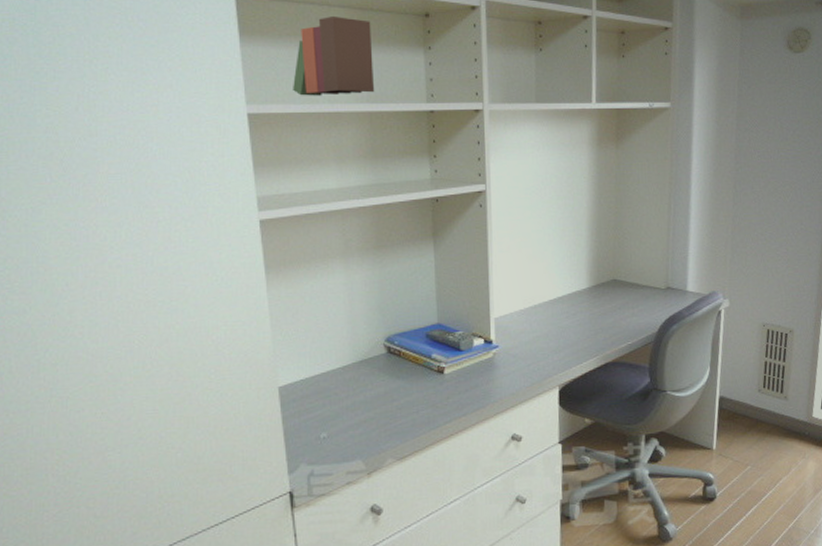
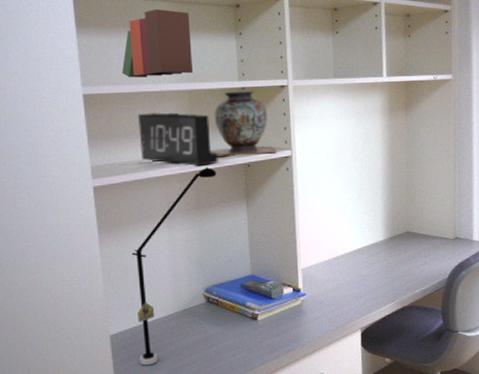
desk lamp: none [303,200,400,421] -> present [131,166,216,366]
alarm clock: none [311,137,402,199] -> present [138,112,218,166]
decorative vase: none [393,114,468,189] -> present [210,90,276,156]

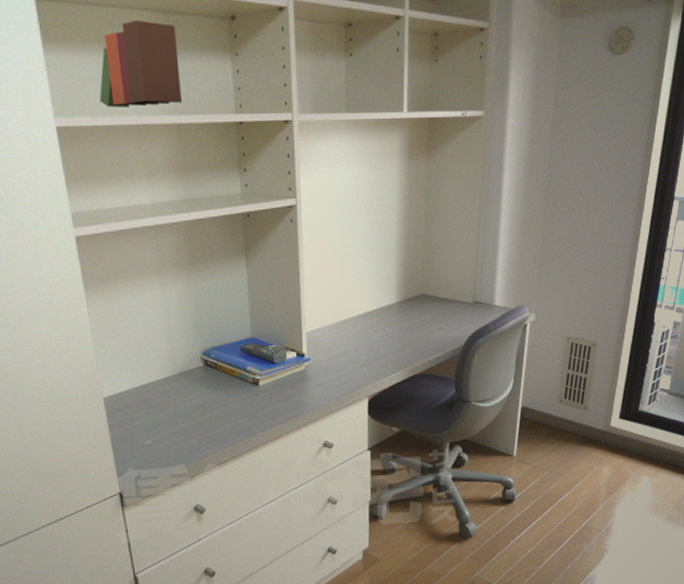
desk lamp: present [131,166,216,366] -> none [121,216,212,430]
alarm clock: present [138,112,218,166] -> none [121,150,214,215]
decorative vase: present [210,90,276,156] -> none [204,125,279,204]

